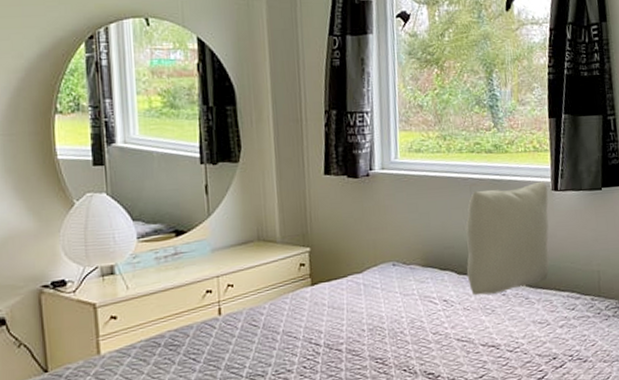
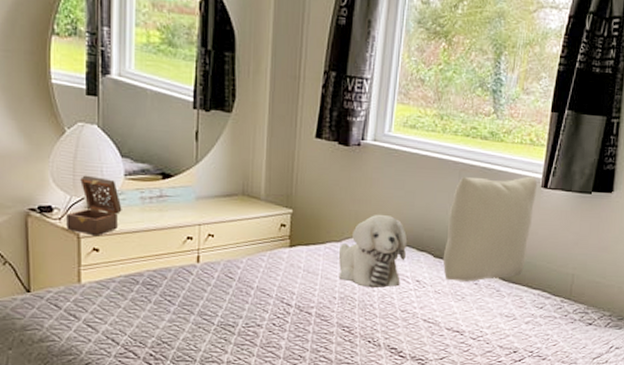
jewelry box: none [81,243,138,304] -> present [66,175,122,236]
plush toy: none [361,239,430,315] -> present [338,214,408,289]

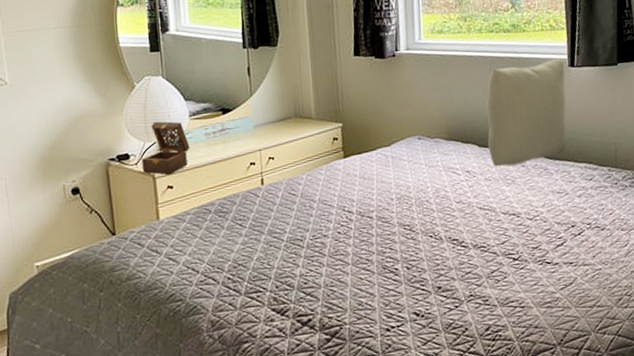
plush toy: present [338,214,408,289] -> none [389,114,453,185]

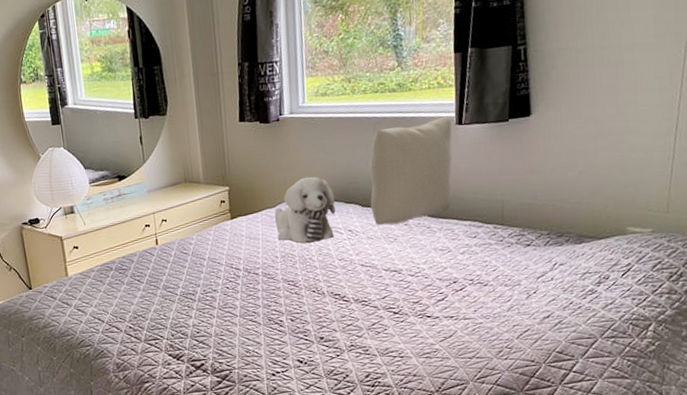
jewelry box: present [142,121,190,175] -> none [50,188,92,237]
plush toy: none [389,114,453,185] -> present [274,176,336,244]

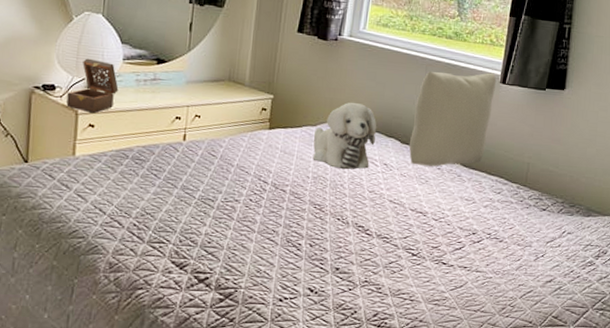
jewelry box: none [50,188,92,237] -> present [66,58,119,114]

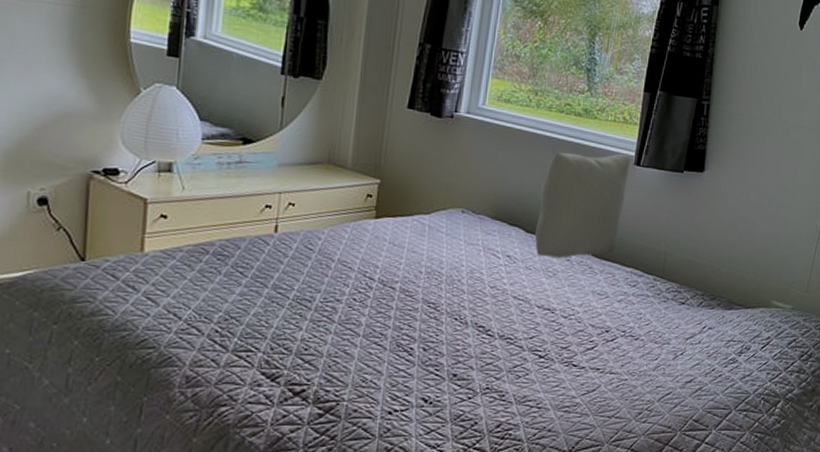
jewelry box: present [66,58,119,114] -> none [133,137,197,202]
plush toy: present [313,102,377,170] -> none [426,186,499,263]

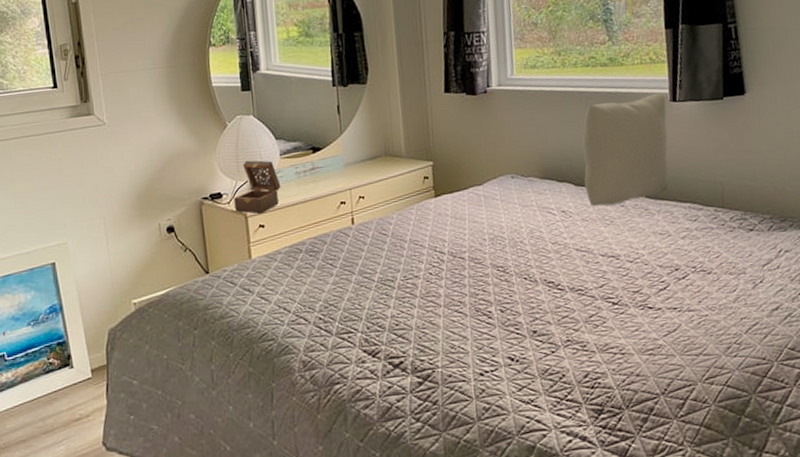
jewelry box: none [133,137,197,202] -> present [234,160,281,214]

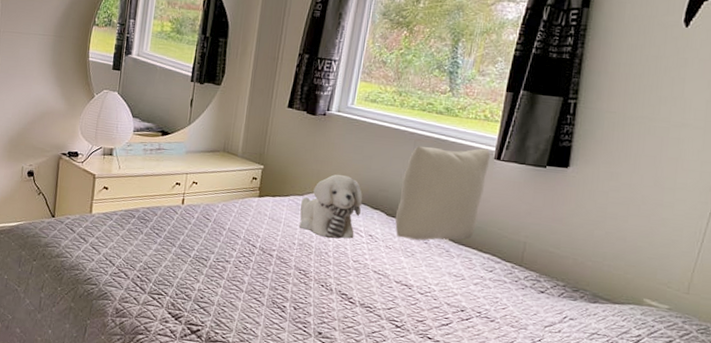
jewelry box: present [234,160,281,214] -> none [86,130,129,178]
plush toy: none [481,152,548,225] -> present [299,174,363,239]

